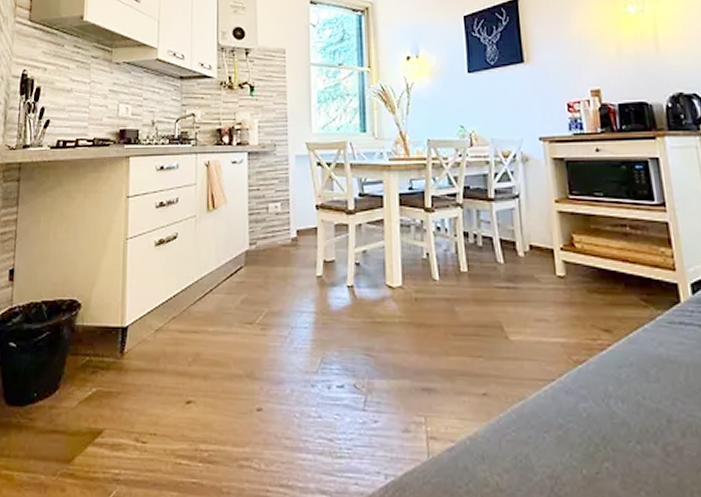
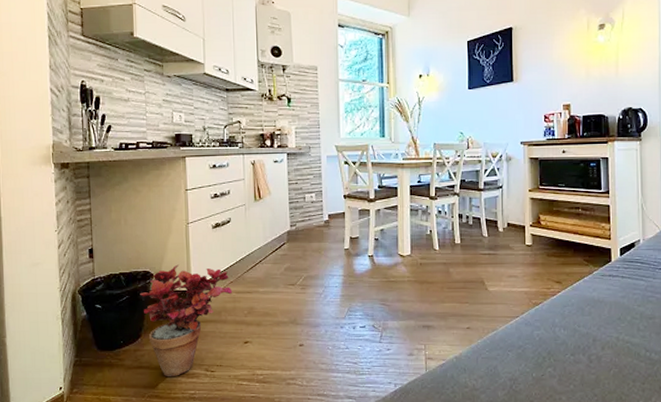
potted plant: none [63,292,176,448] -> present [140,264,233,377]

